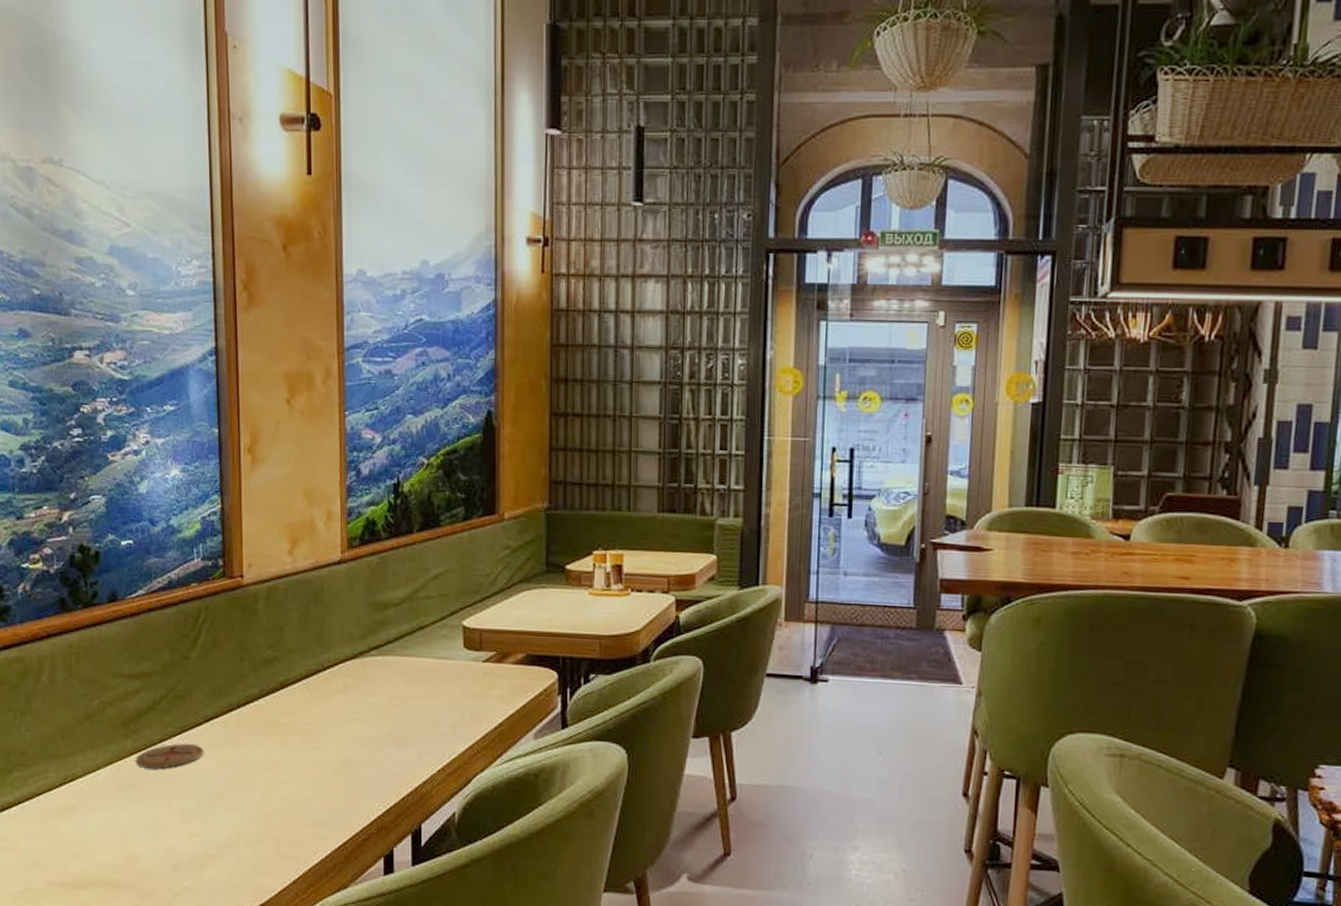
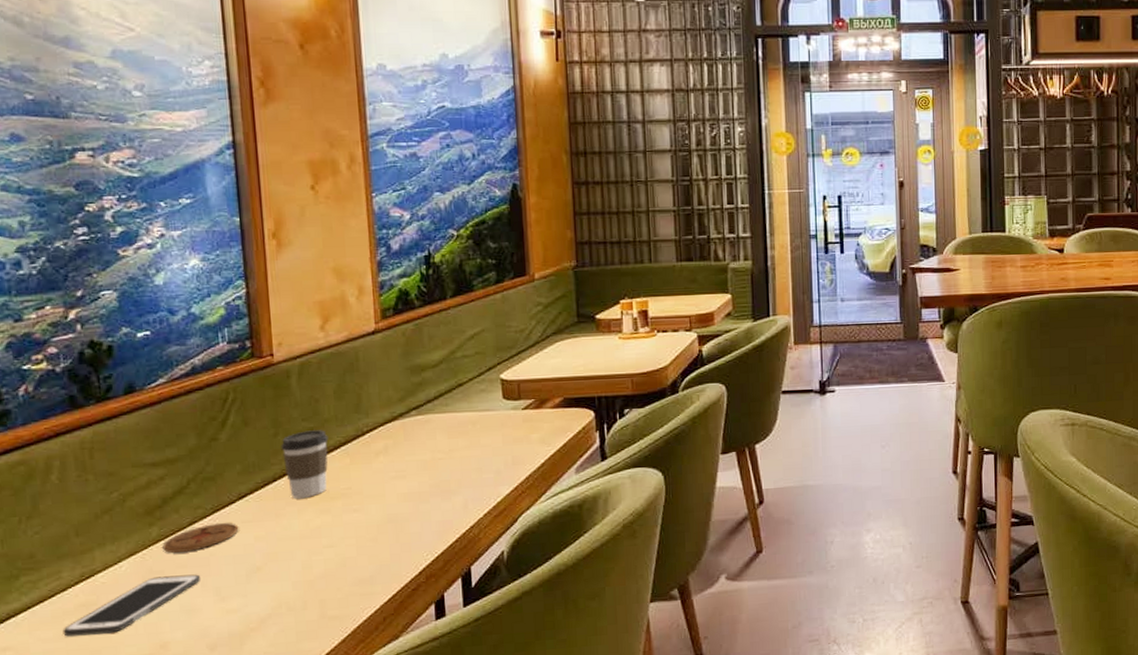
cell phone: none [47,789,168,839] -> present [63,574,201,637]
coffee cup: none [246,659,291,730] -> present [281,430,329,499]

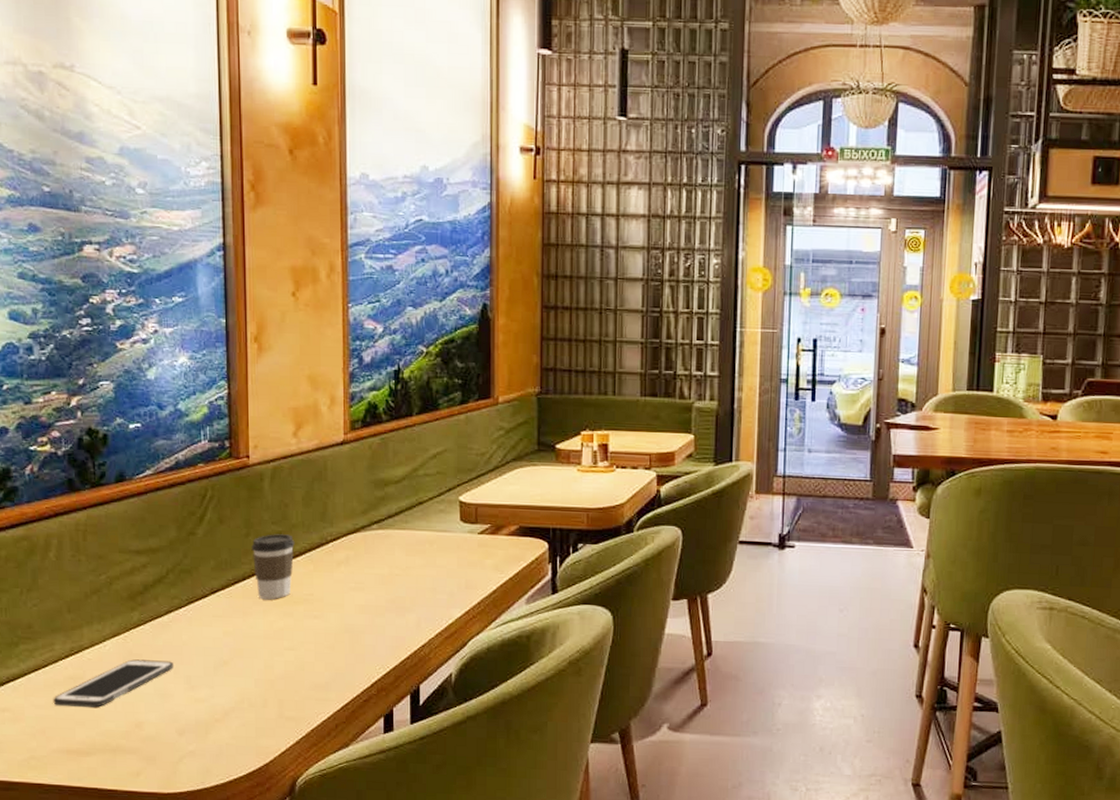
coaster: present [162,523,239,553] -> none [142,615,210,639]

